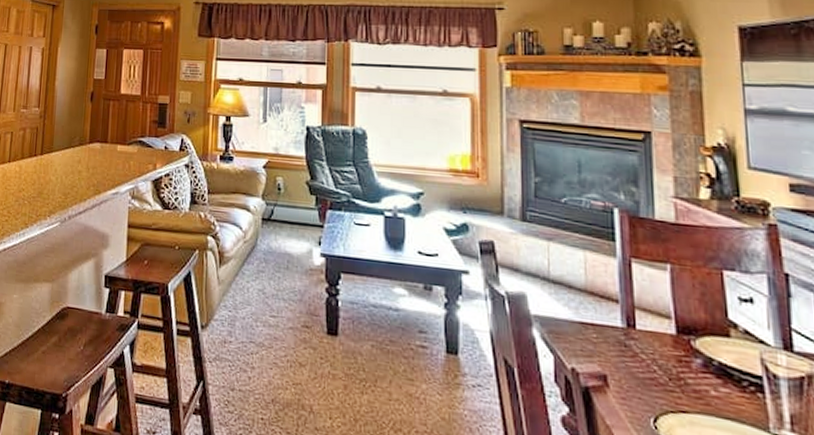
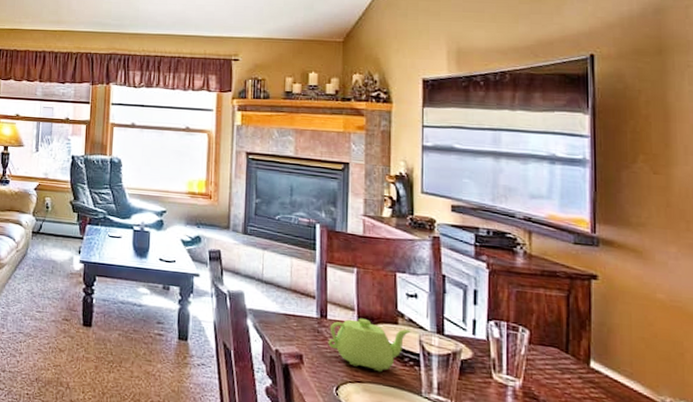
teapot: none [639,328,749,400] -> present [328,318,411,373]

